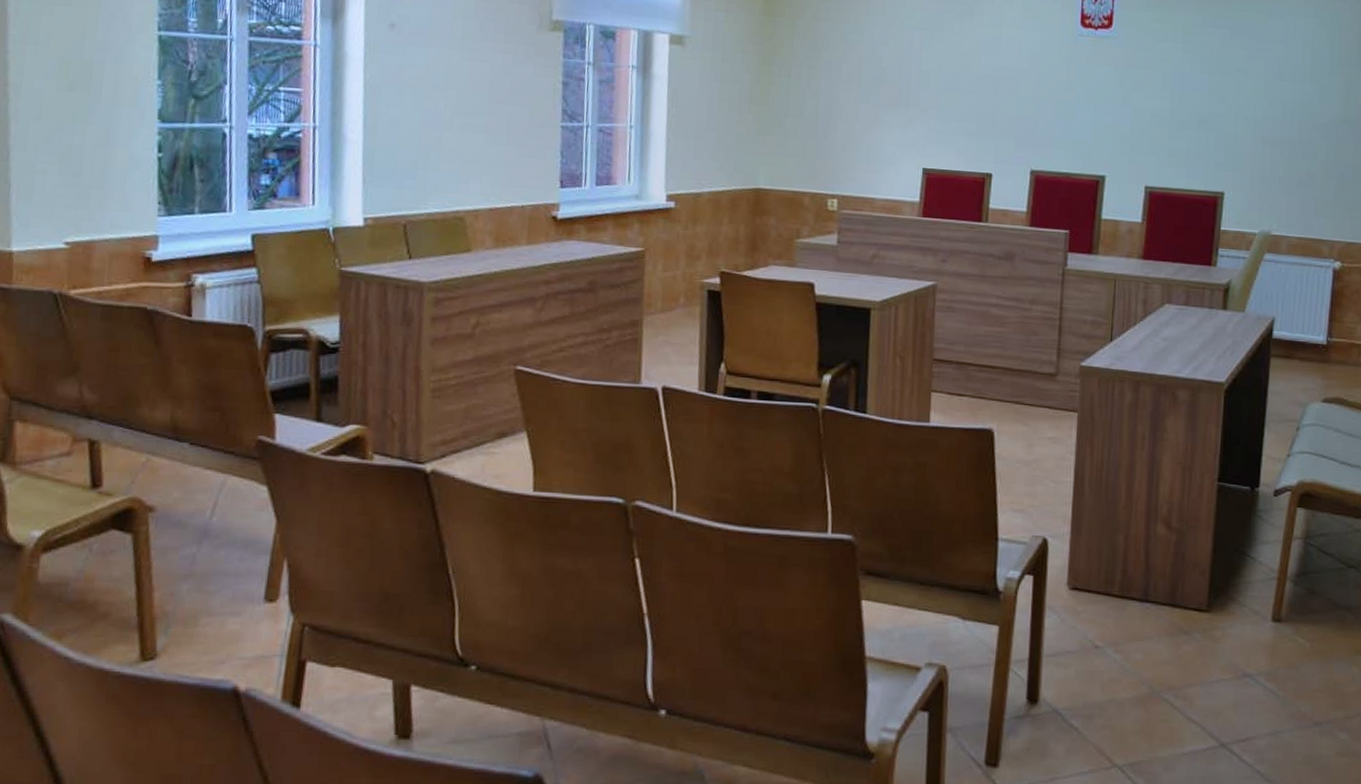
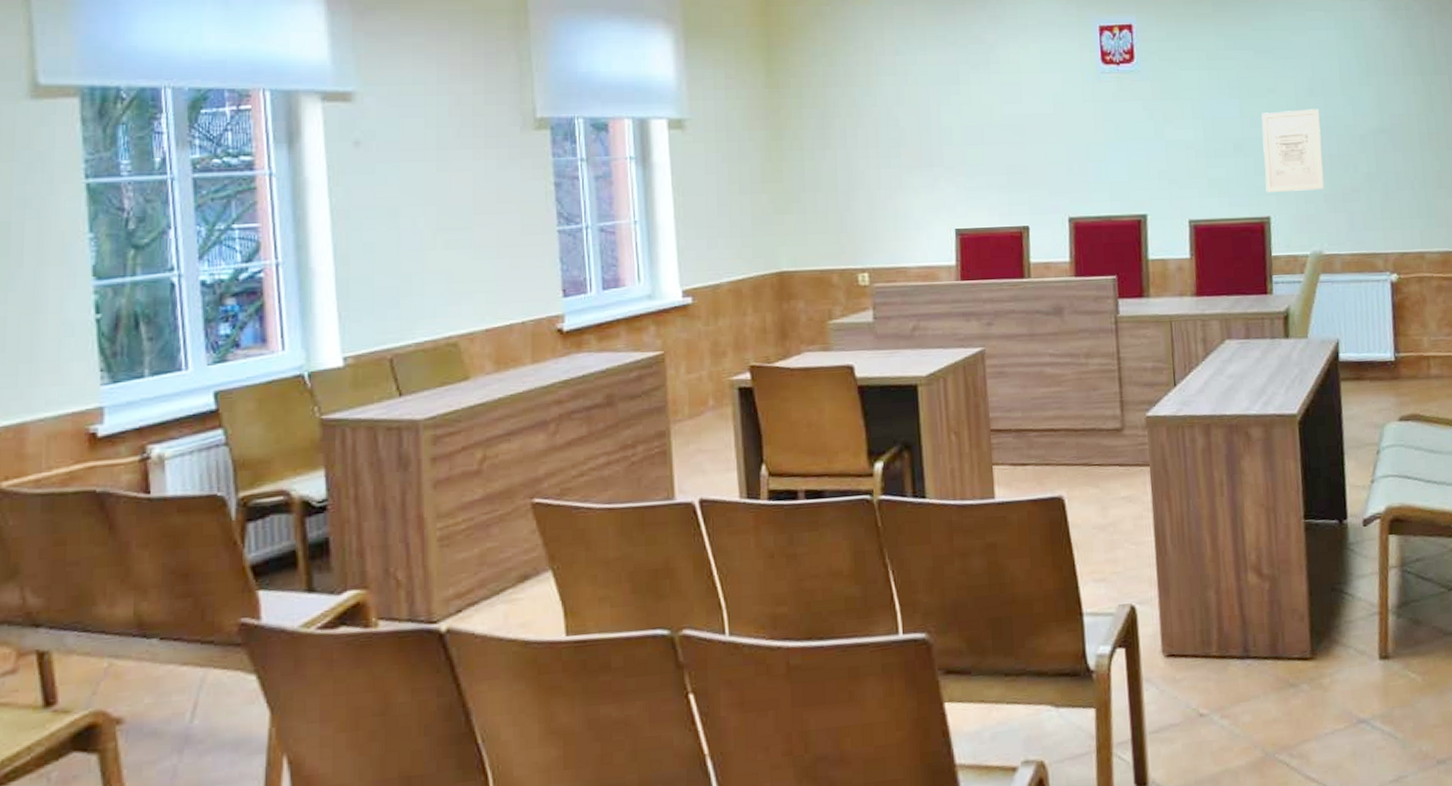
wall art: none [1223,91,1287,172] -> present [1261,109,1324,193]

